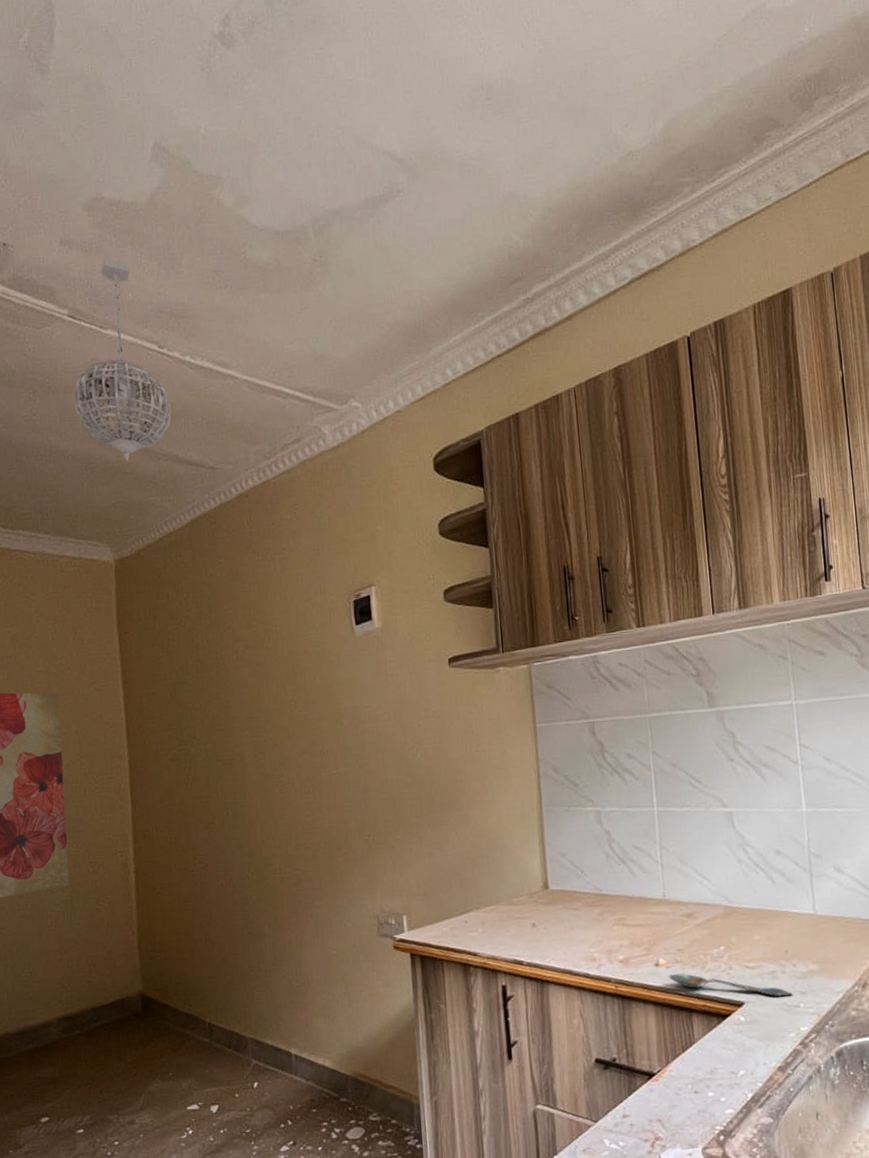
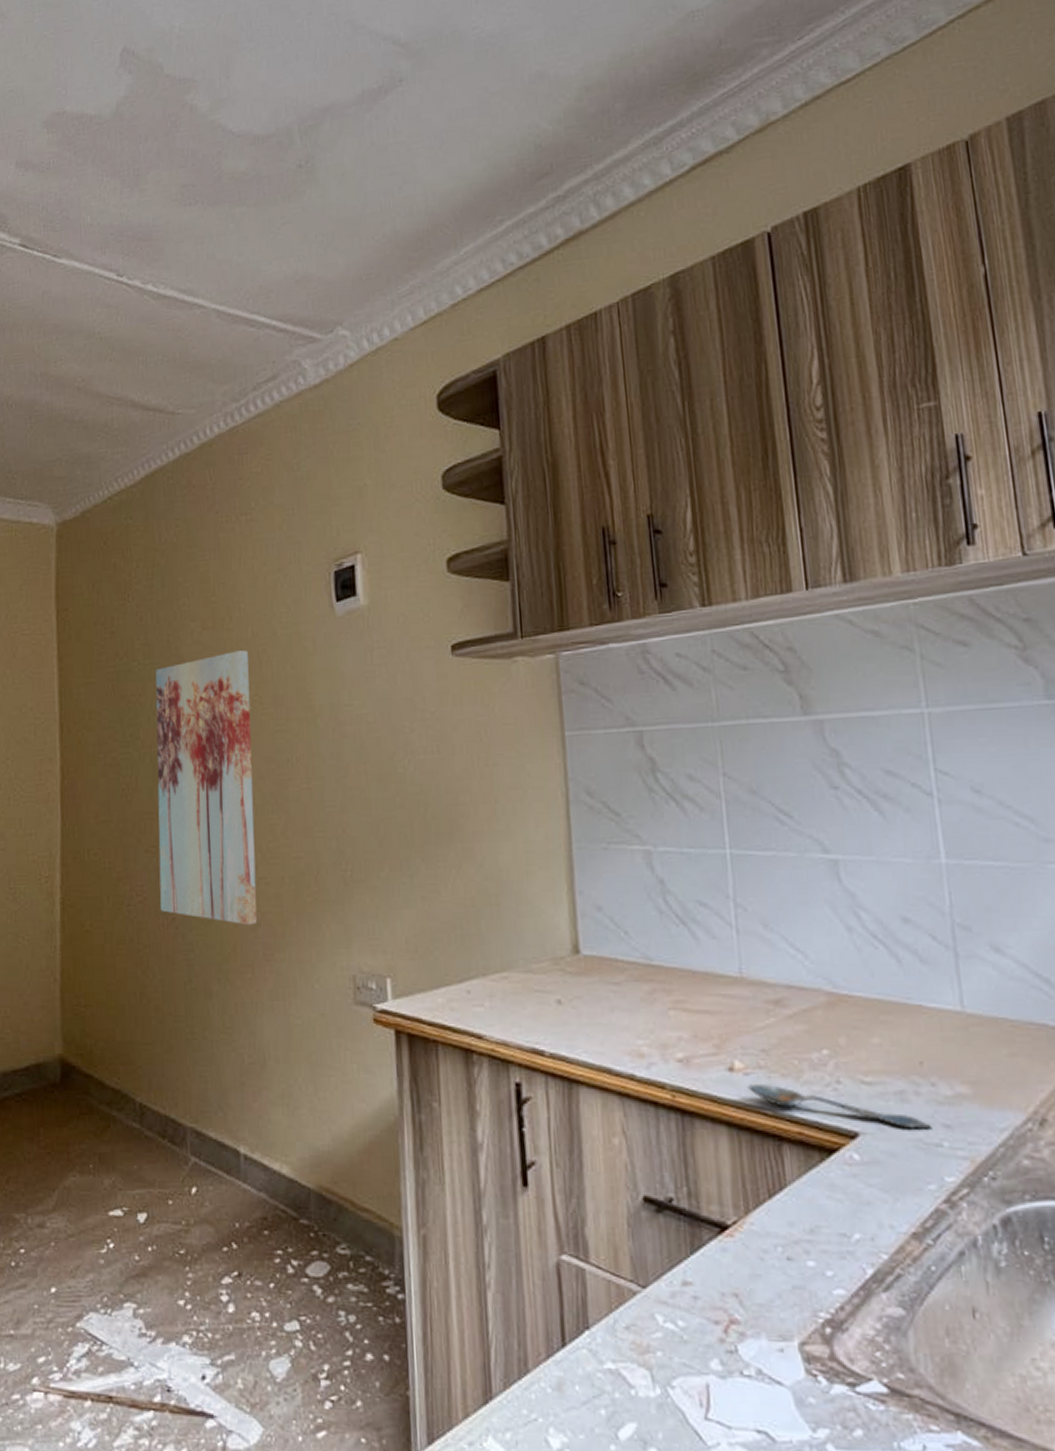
pendant light: present [72,257,172,461] -> none [20,178,129,408]
wall art: none [207,665,299,882] -> present [155,650,258,926]

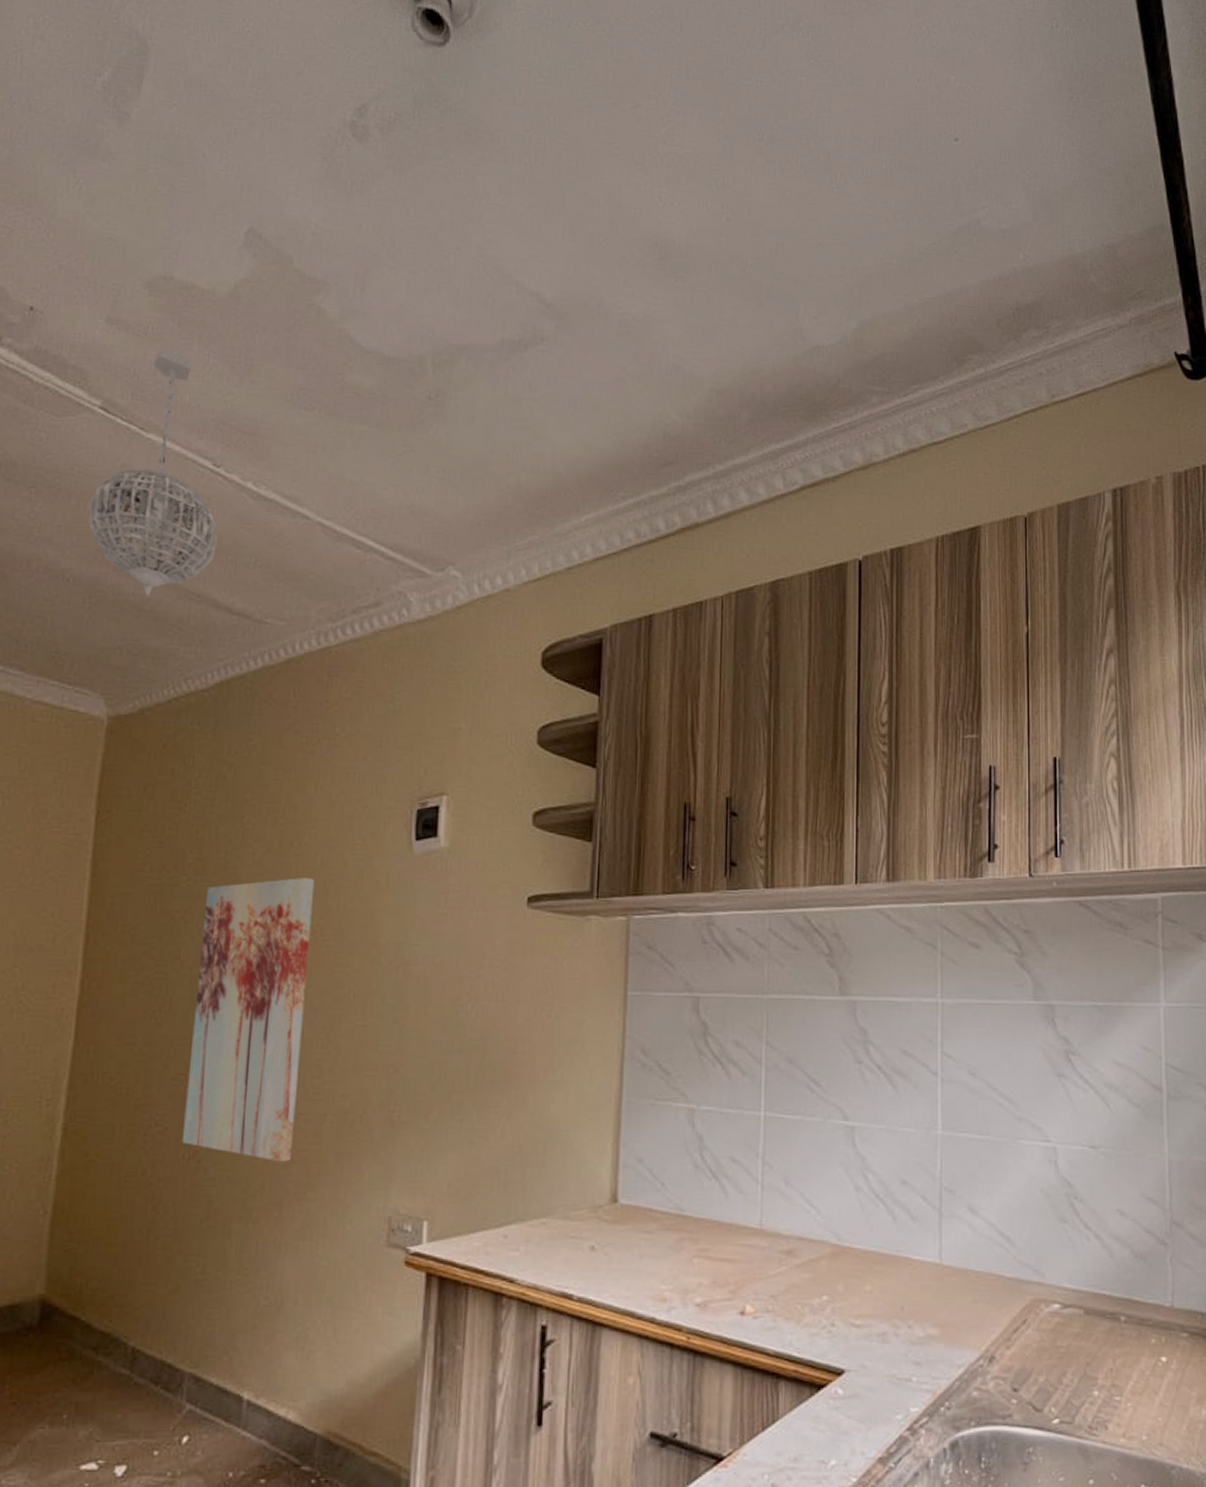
pendant light: none [20,178,129,408] -> present [88,347,218,596]
spoon: present [747,1085,932,1129] -> none [755,1327,905,1366]

